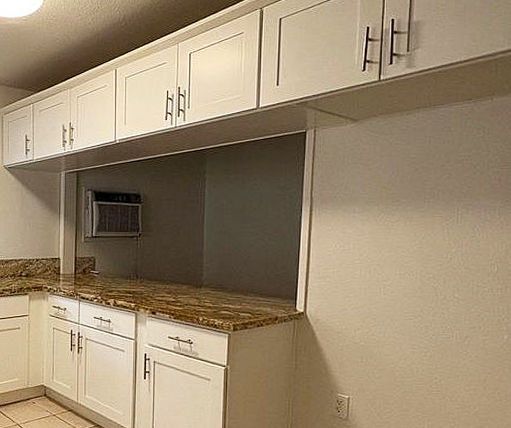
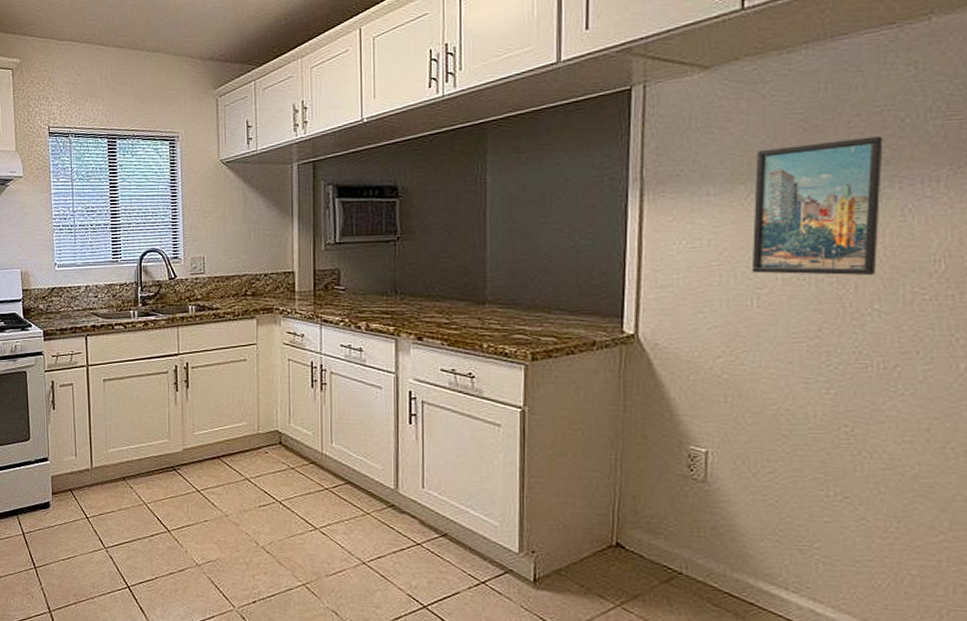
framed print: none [380,177,463,273] -> present [751,136,884,275]

